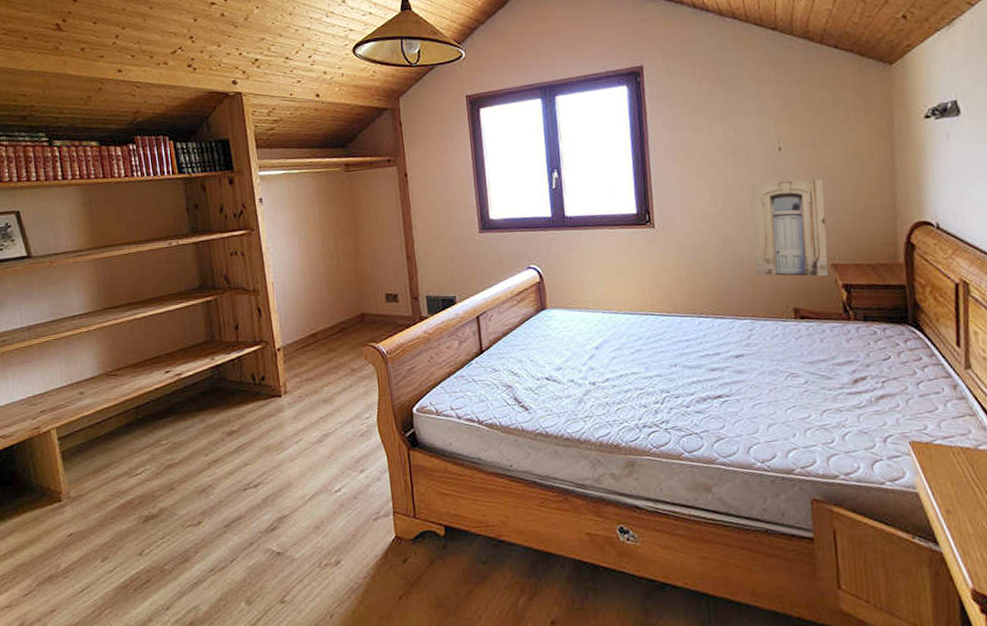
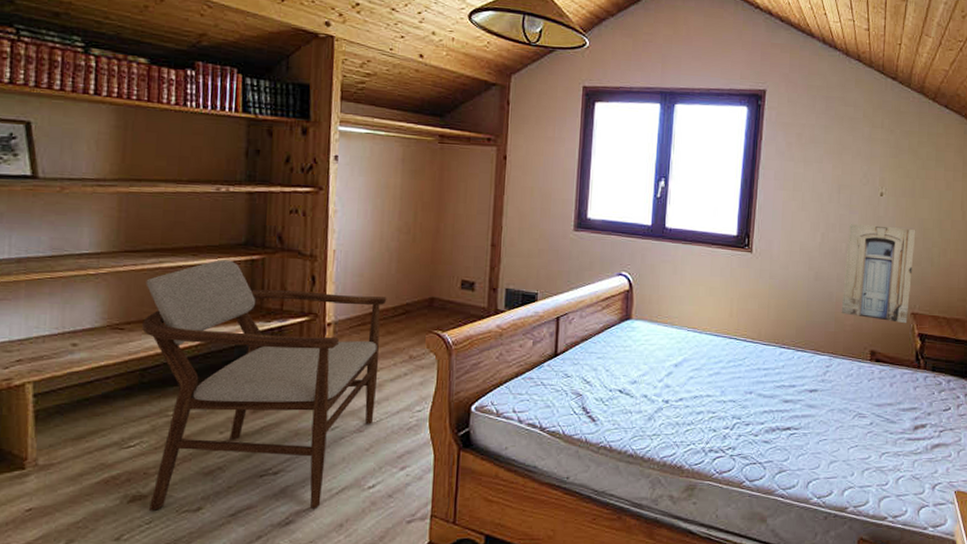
armchair: none [126,304,330,528] -> present [142,259,387,510]

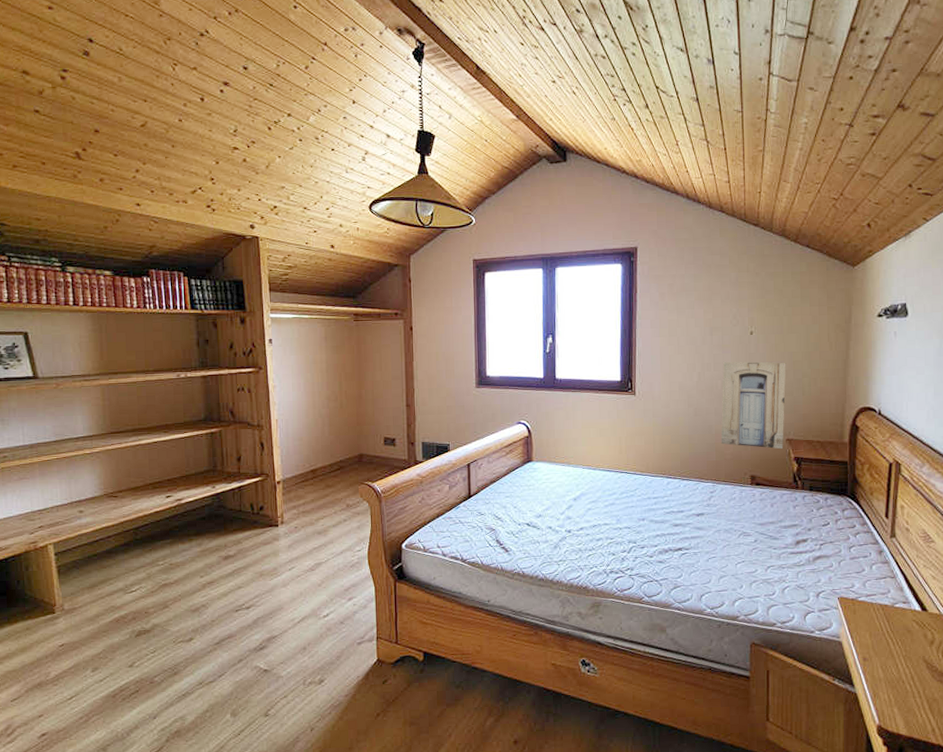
armchair: present [142,259,387,510] -> none [130,434,324,642]

